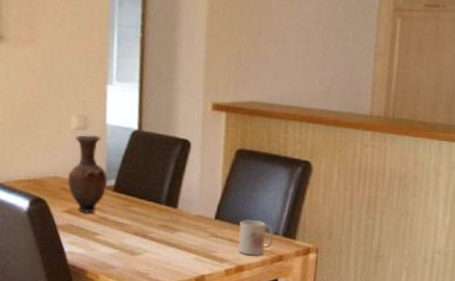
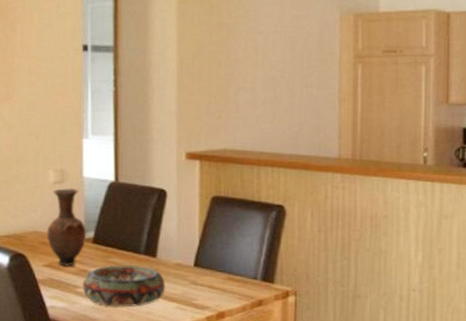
decorative bowl: none [101,213,185,257] -> present [82,265,166,307]
mug: present [238,219,273,256] -> none [218,266,252,302]

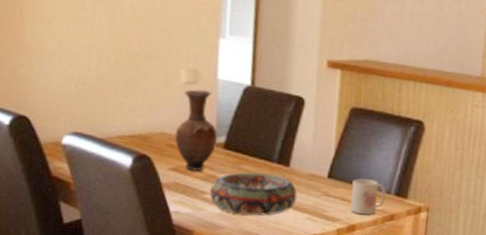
mug: none [218,266,252,302] -> present [350,178,386,215]

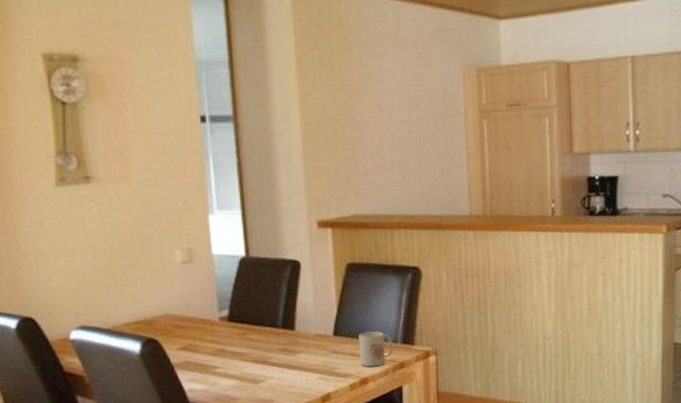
vase: present [174,89,218,171] -> none [178,266,221,348]
decorative bowl: present [209,172,297,216] -> none [220,340,306,384]

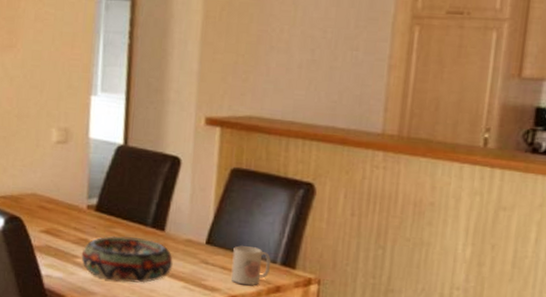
decorative bowl: none [220,340,306,384] -> present [81,235,173,283]

